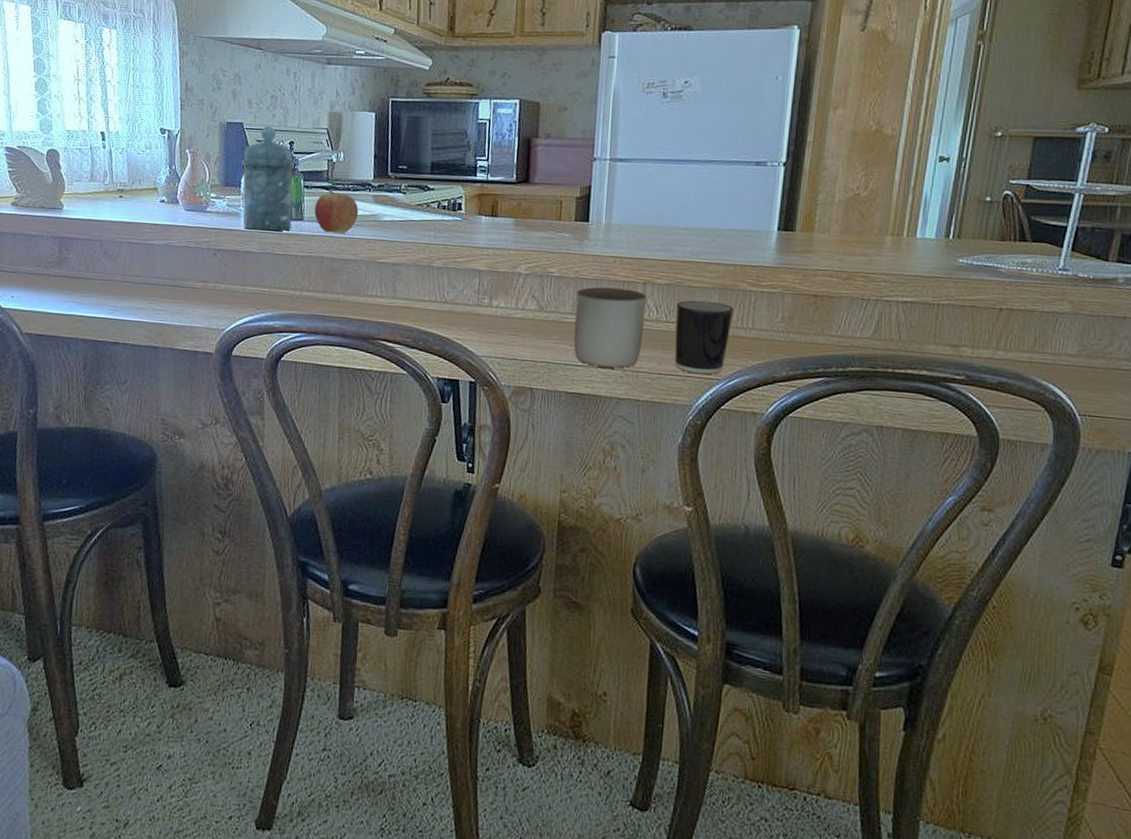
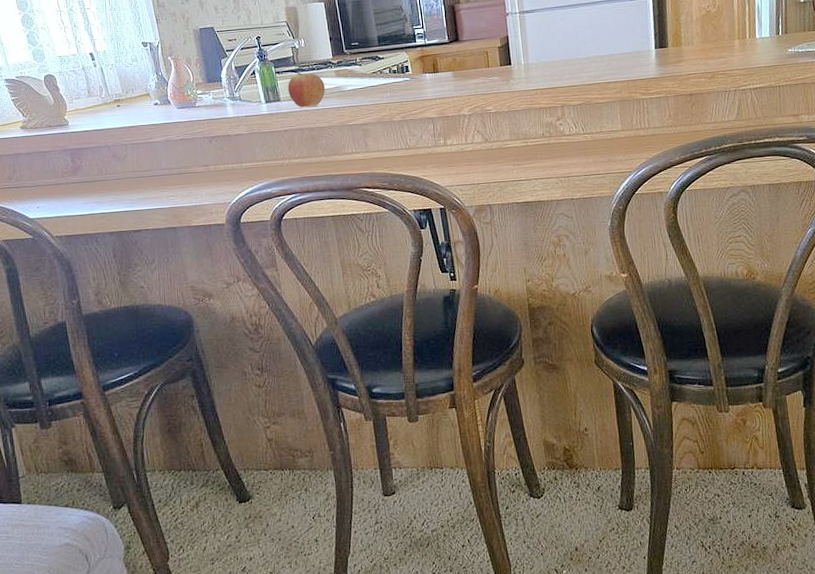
canister: present [242,126,295,232] -> none [219,26,271,116]
mug: present [574,287,648,368] -> none [511,113,569,178]
mug: present [674,300,734,375] -> none [589,112,633,171]

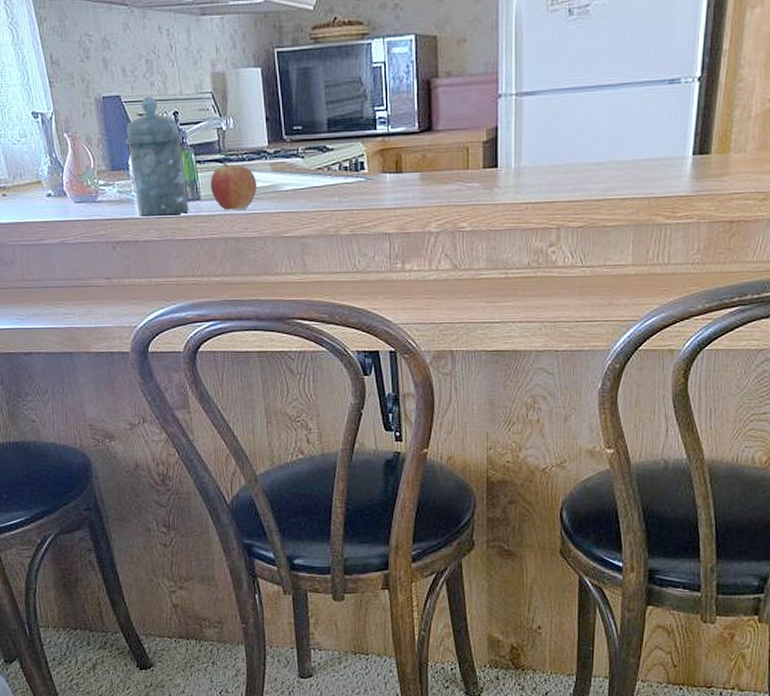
canister: none [219,26,271,116] -> present [126,96,189,216]

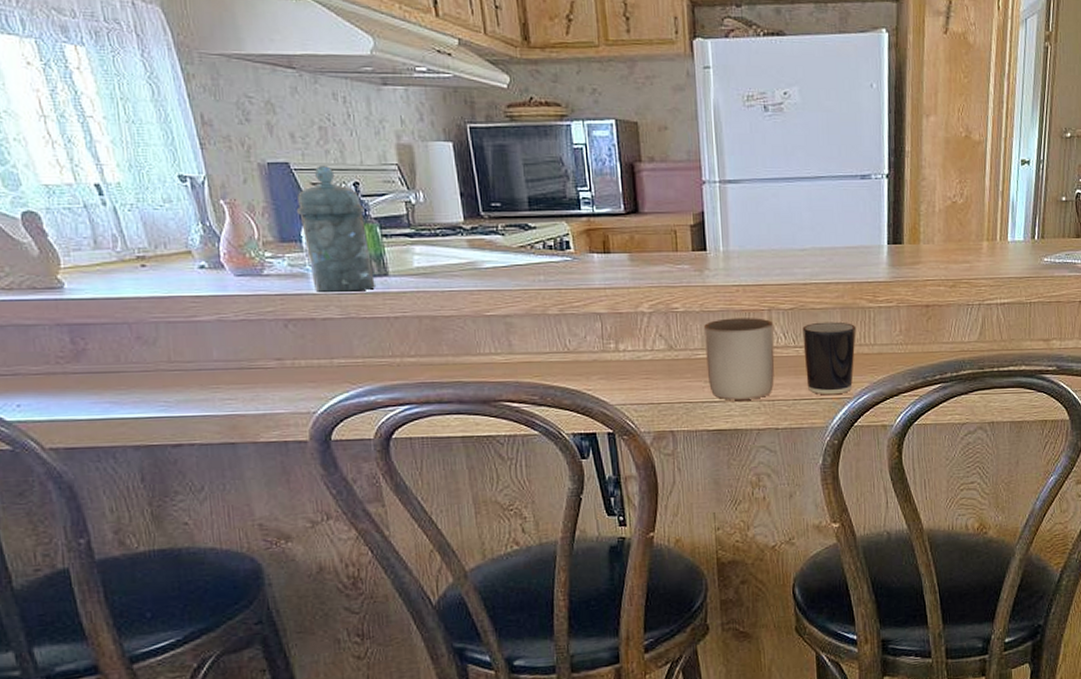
fruit: present [210,162,257,211] -> none [399,237,453,288]
mug: none [489,236,562,321] -> present [703,318,775,400]
mug: none [591,240,650,317] -> present [802,321,857,395]

